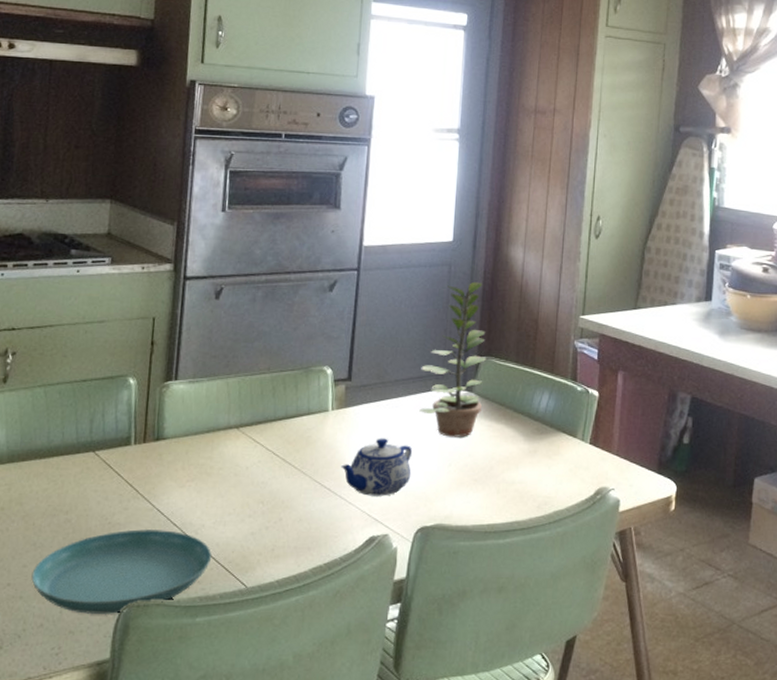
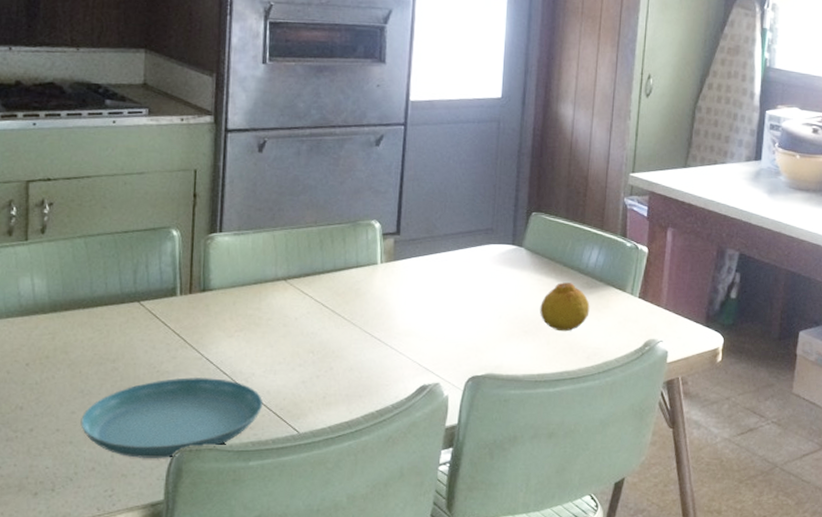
teapot: present [341,438,412,496] -> none [391,290,462,347]
plant: present [419,281,487,437] -> none [469,138,537,291]
fruit: none [490,428,540,480] -> present [540,282,590,332]

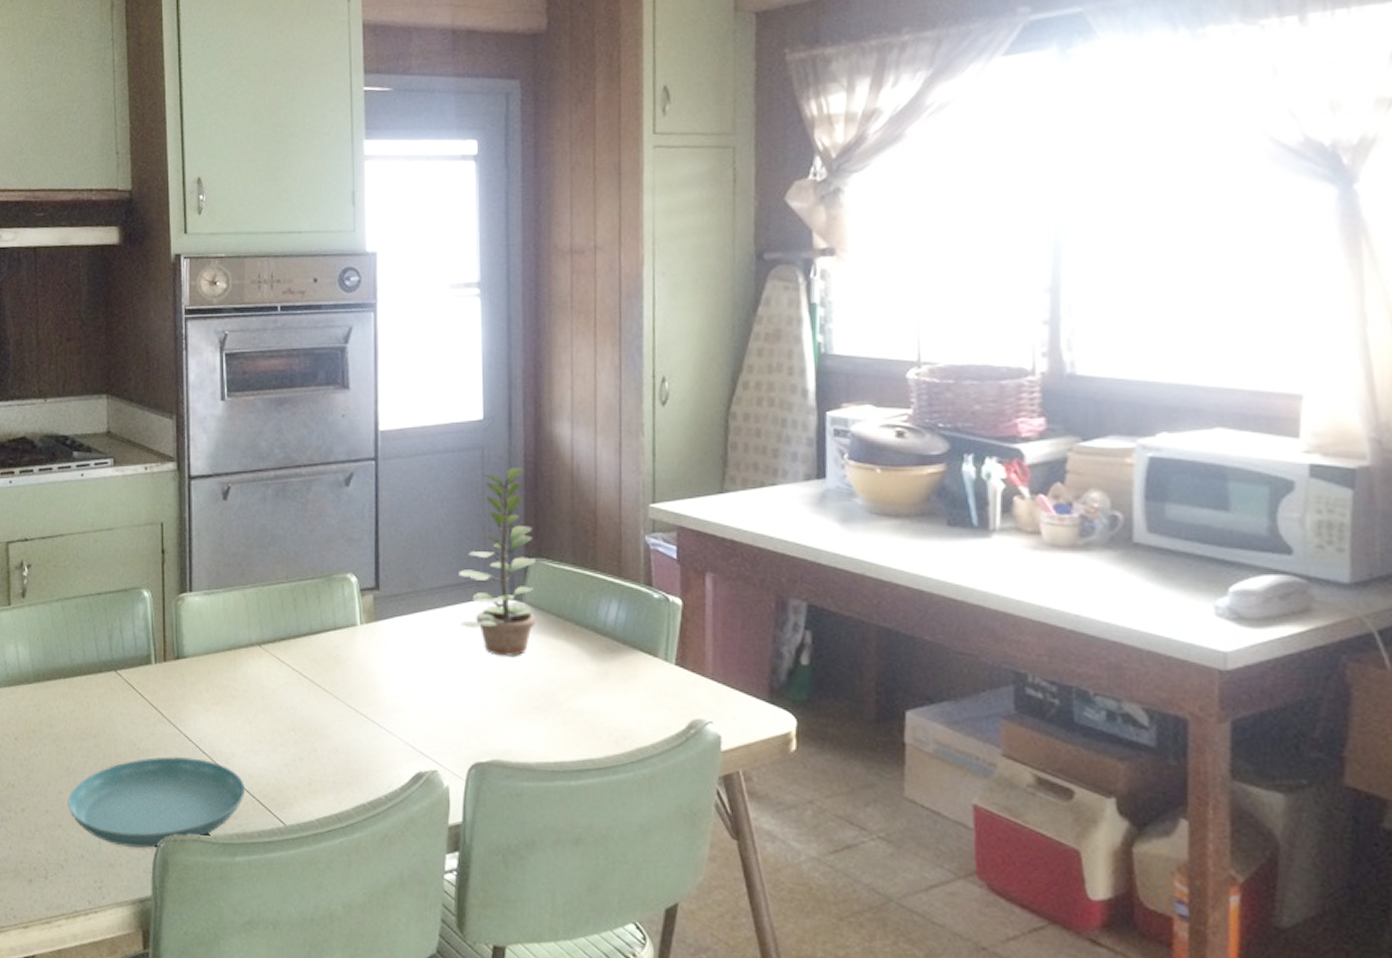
plant: none [469,138,537,291] -> present [458,467,537,656]
fruit: present [540,282,590,332] -> none [550,646,613,709]

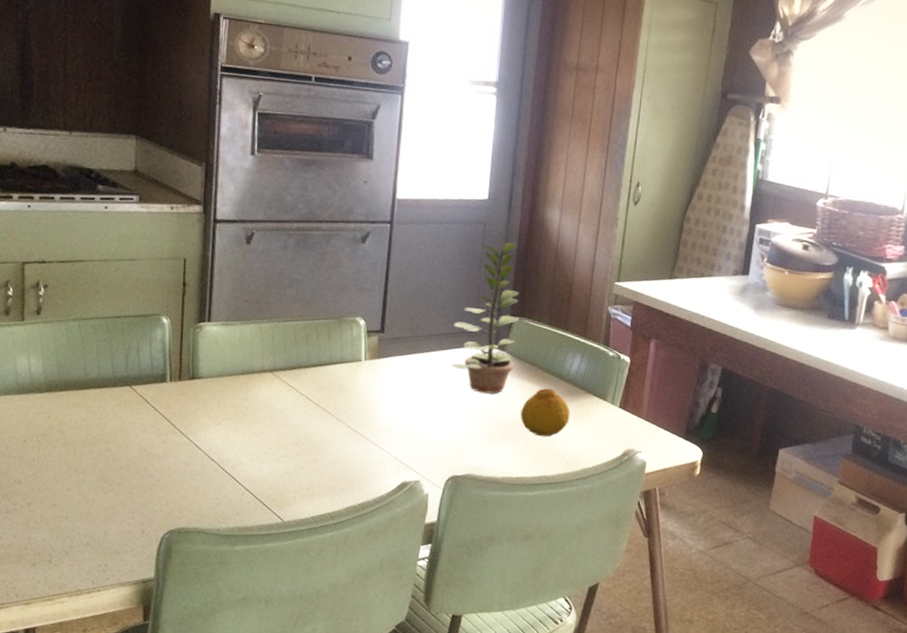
saucer: present [68,756,246,848] -> none [75,462,249,538]
fruit: none [550,646,613,709] -> present [520,388,570,437]

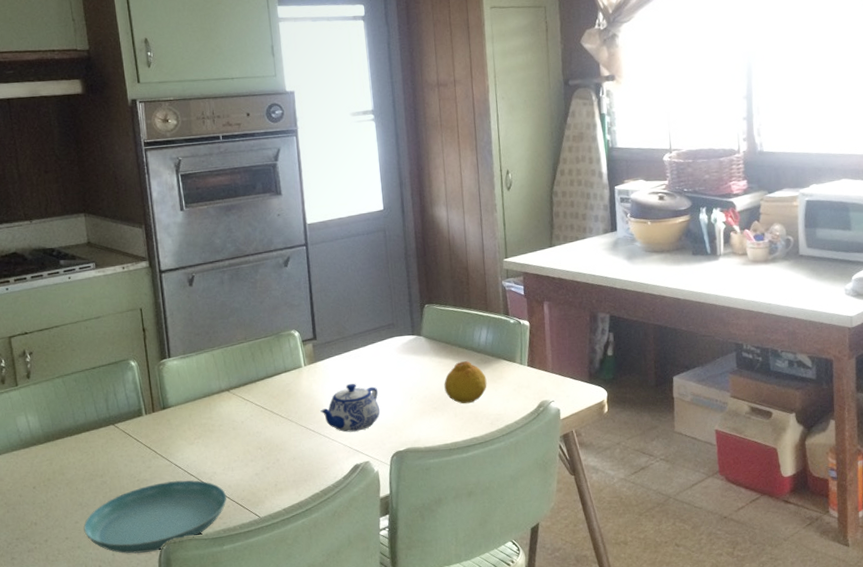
saucer: none [75,462,249,538] -> present [83,480,227,554]
teapot: none [374,389,444,445] -> present [320,383,381,432]
plant: present [452,241,520,394] -> none [374,241,431,376]

